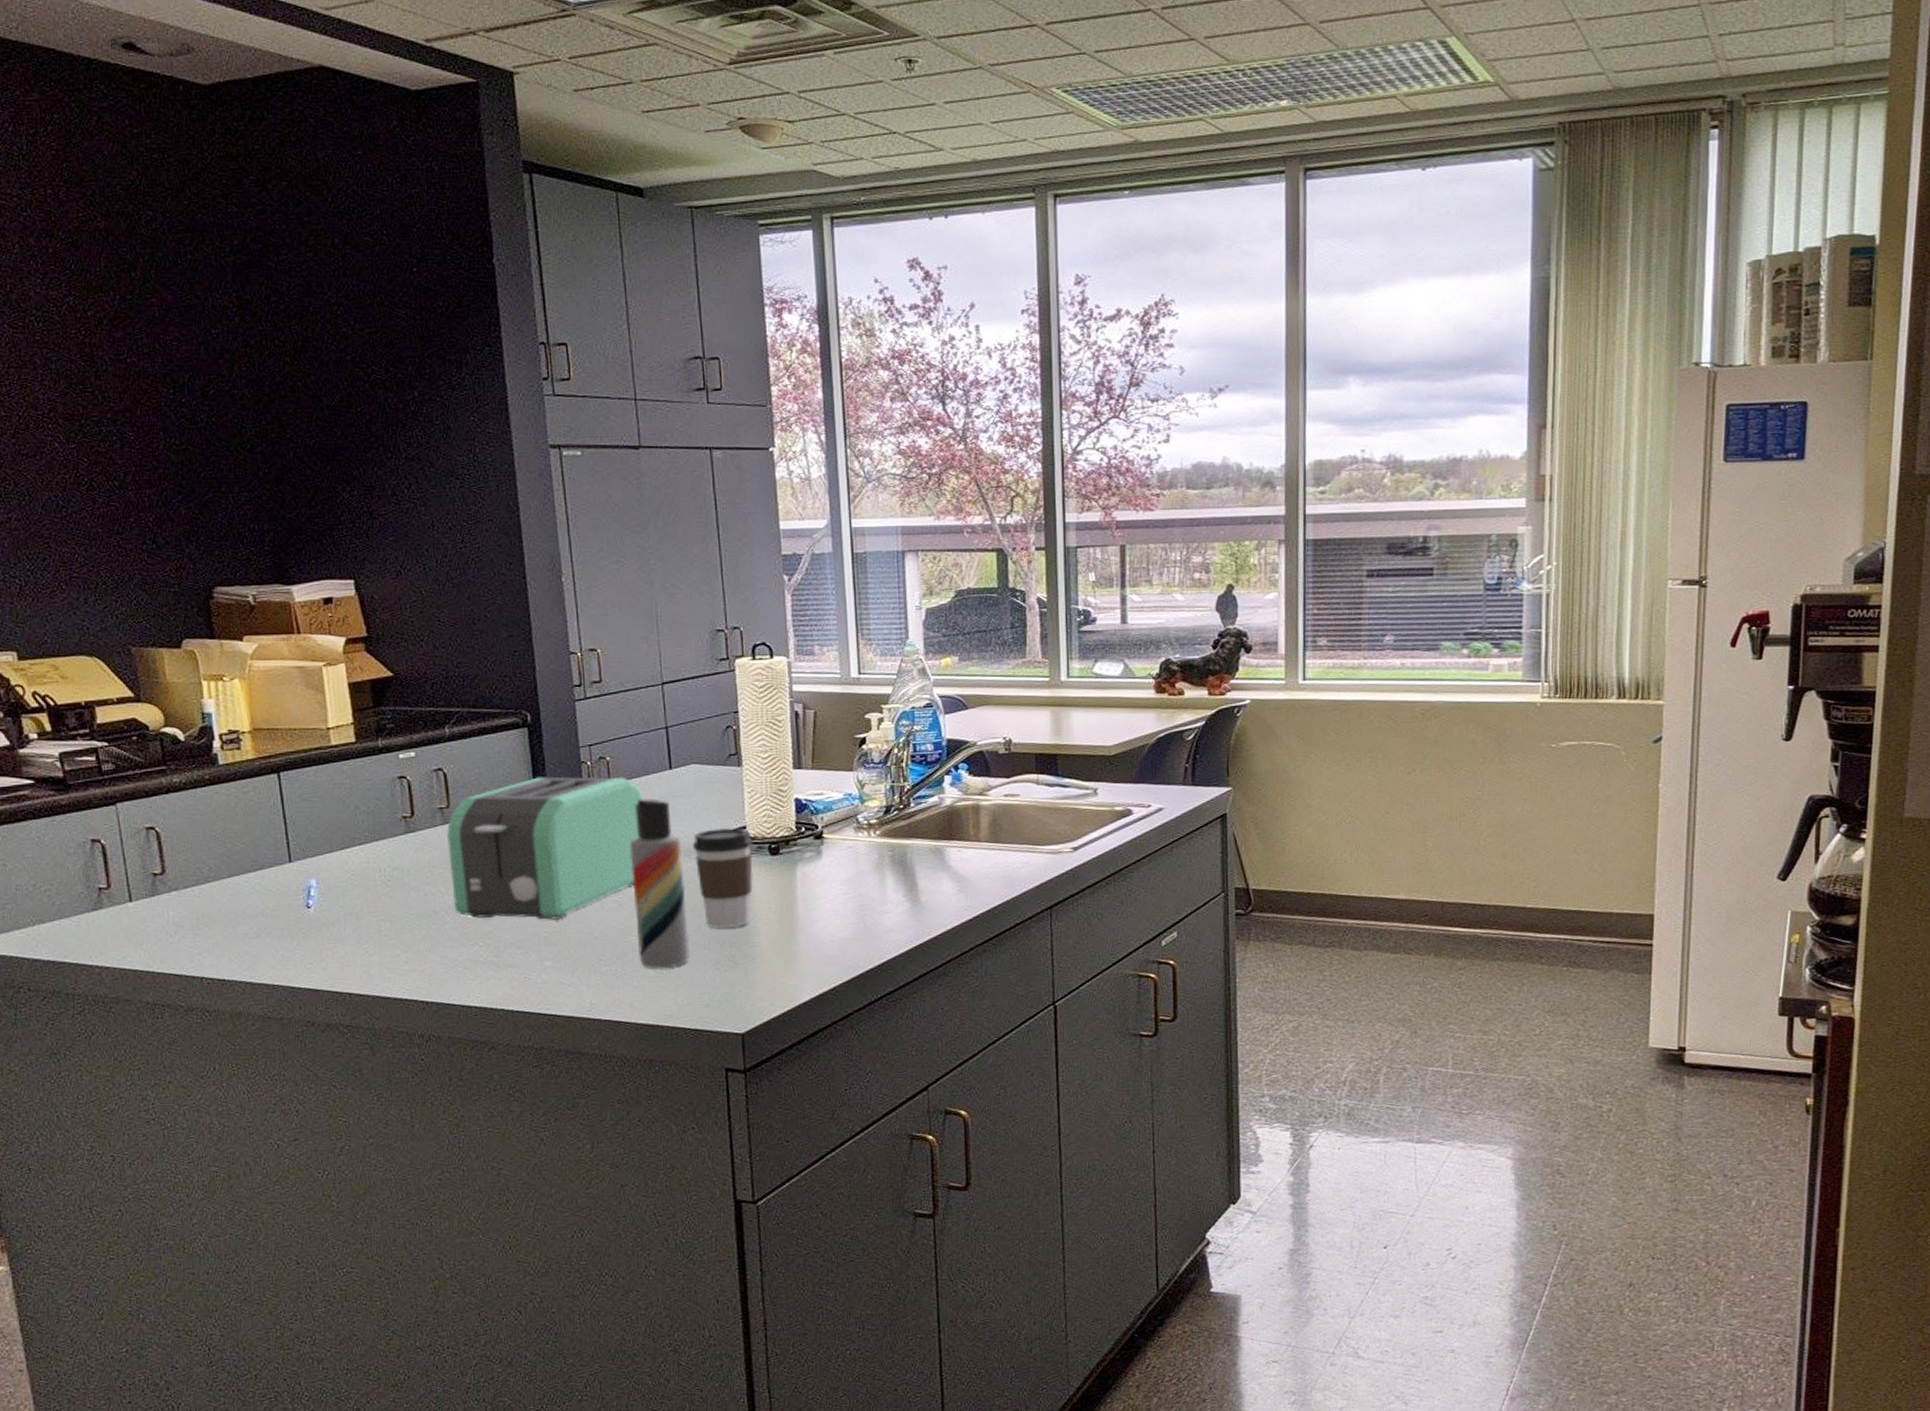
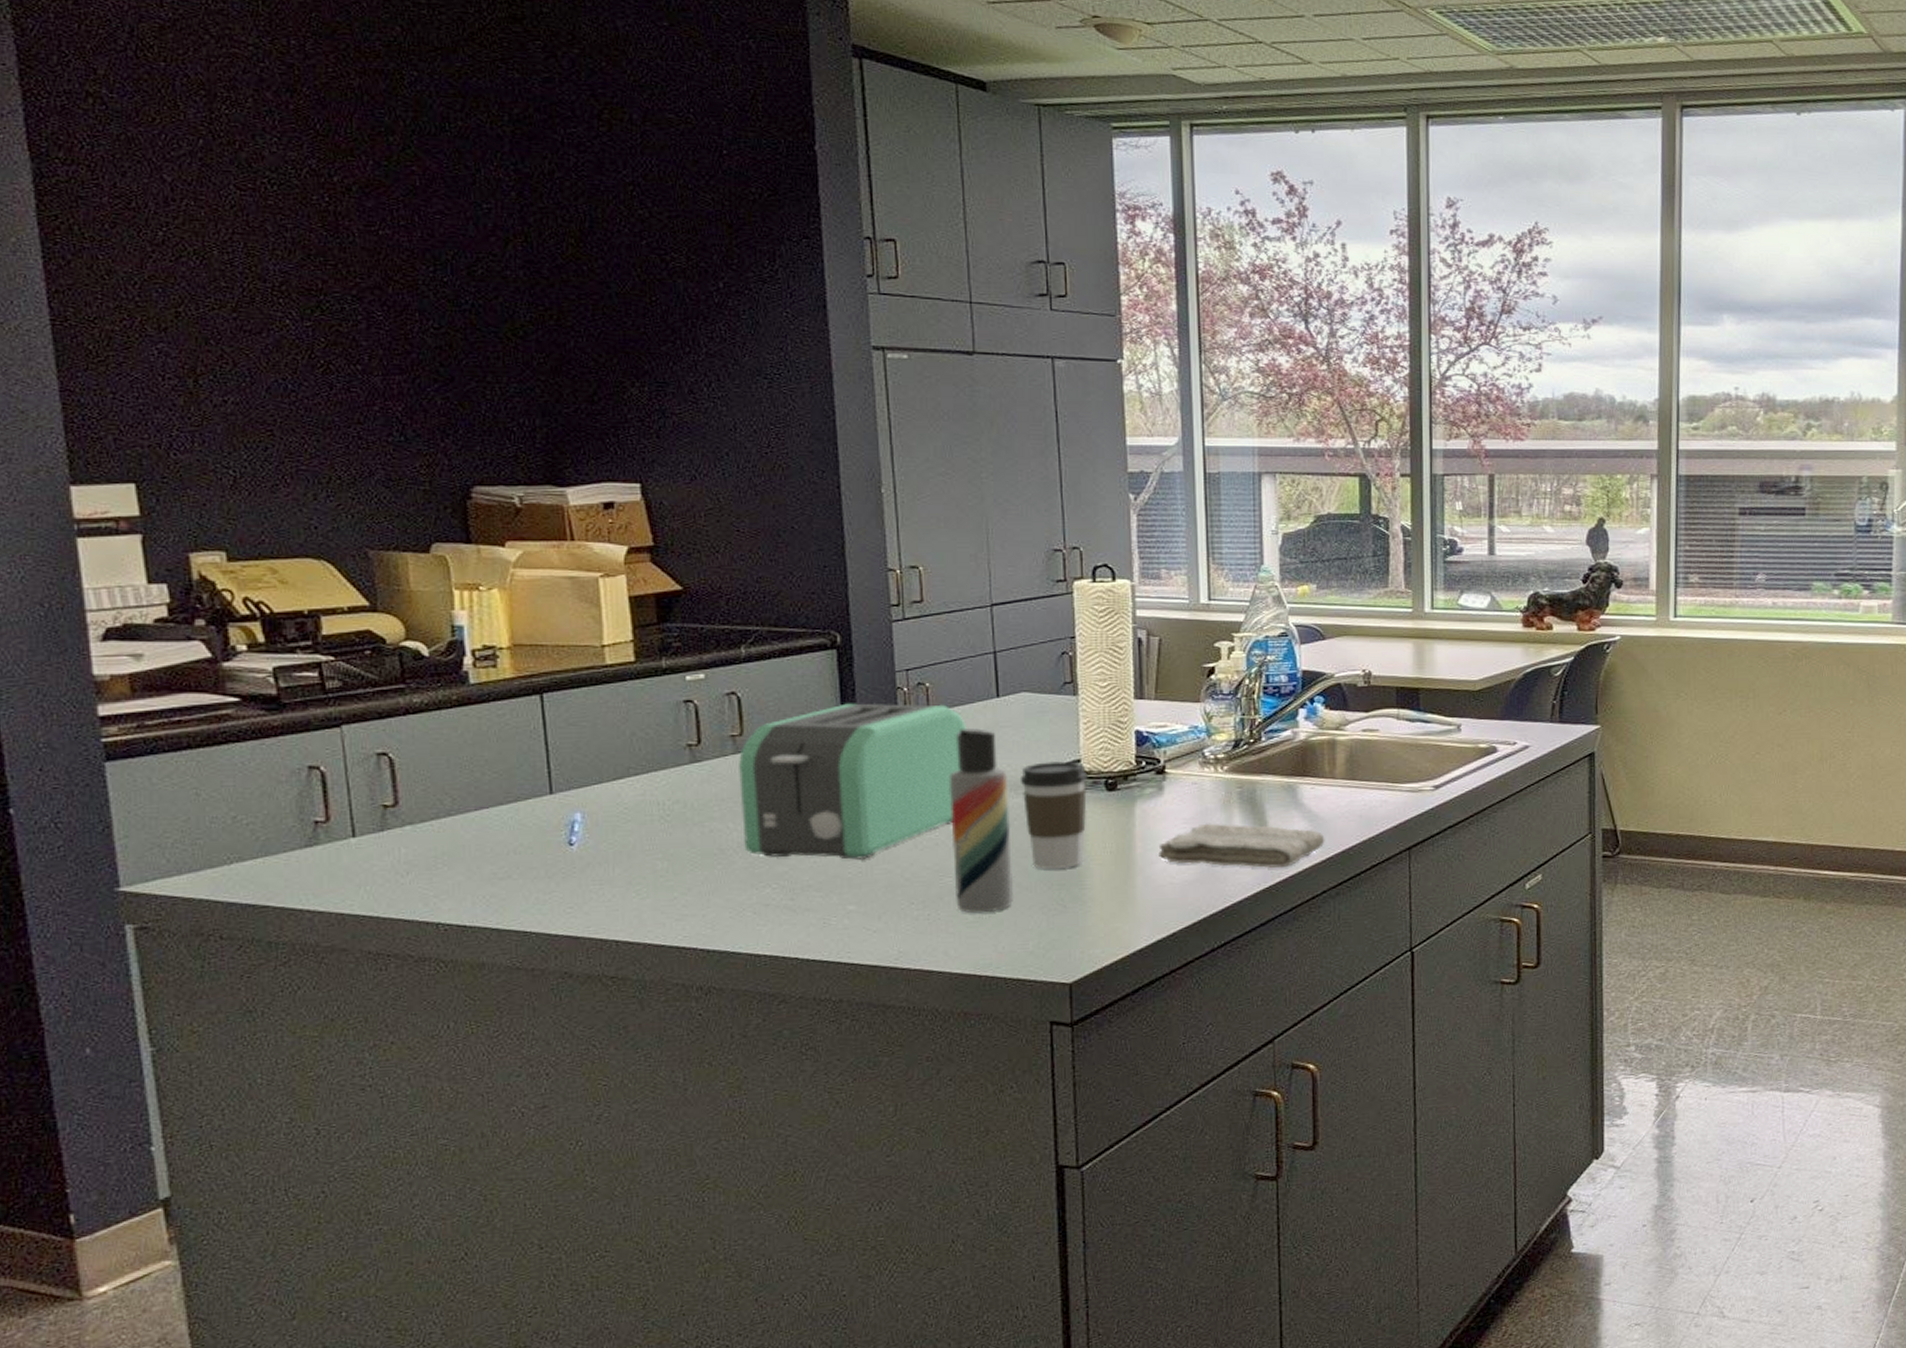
washcloth: none [818,884,972,927] -> present [1158,823,1325,868]

